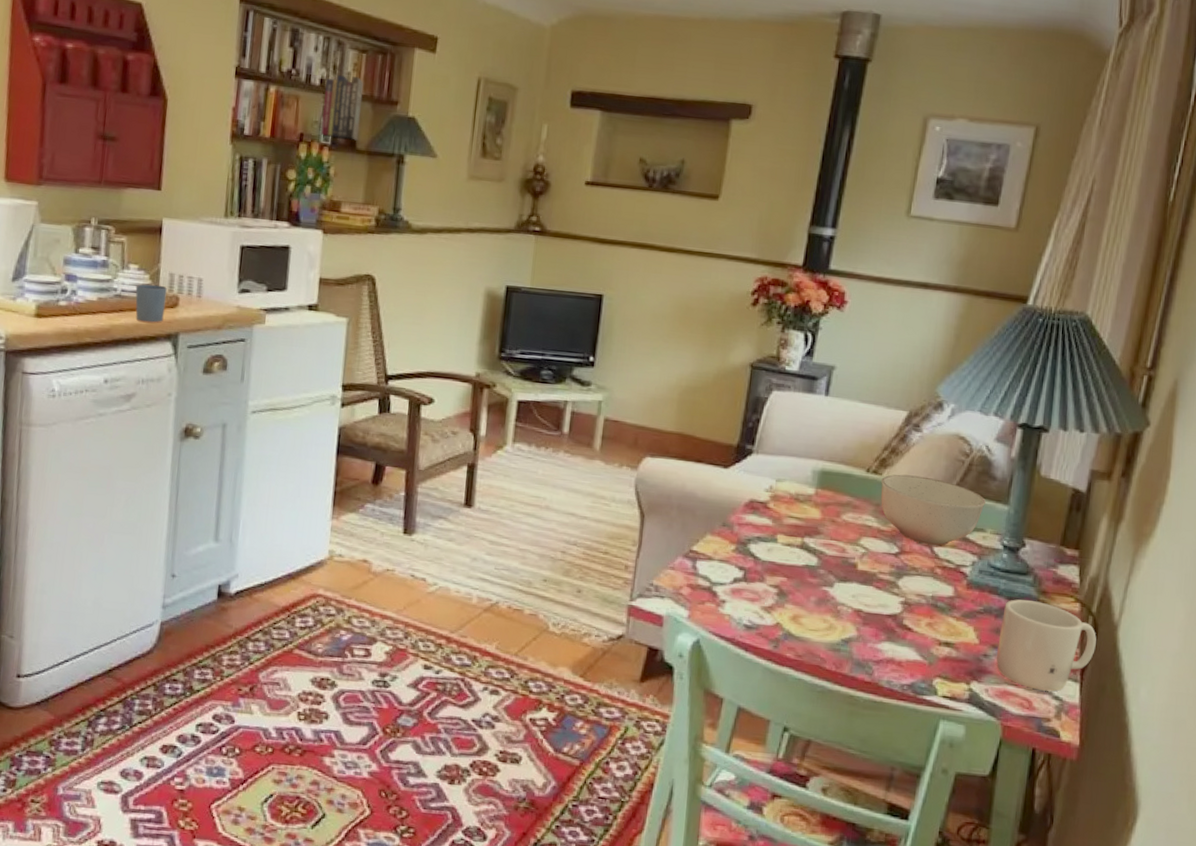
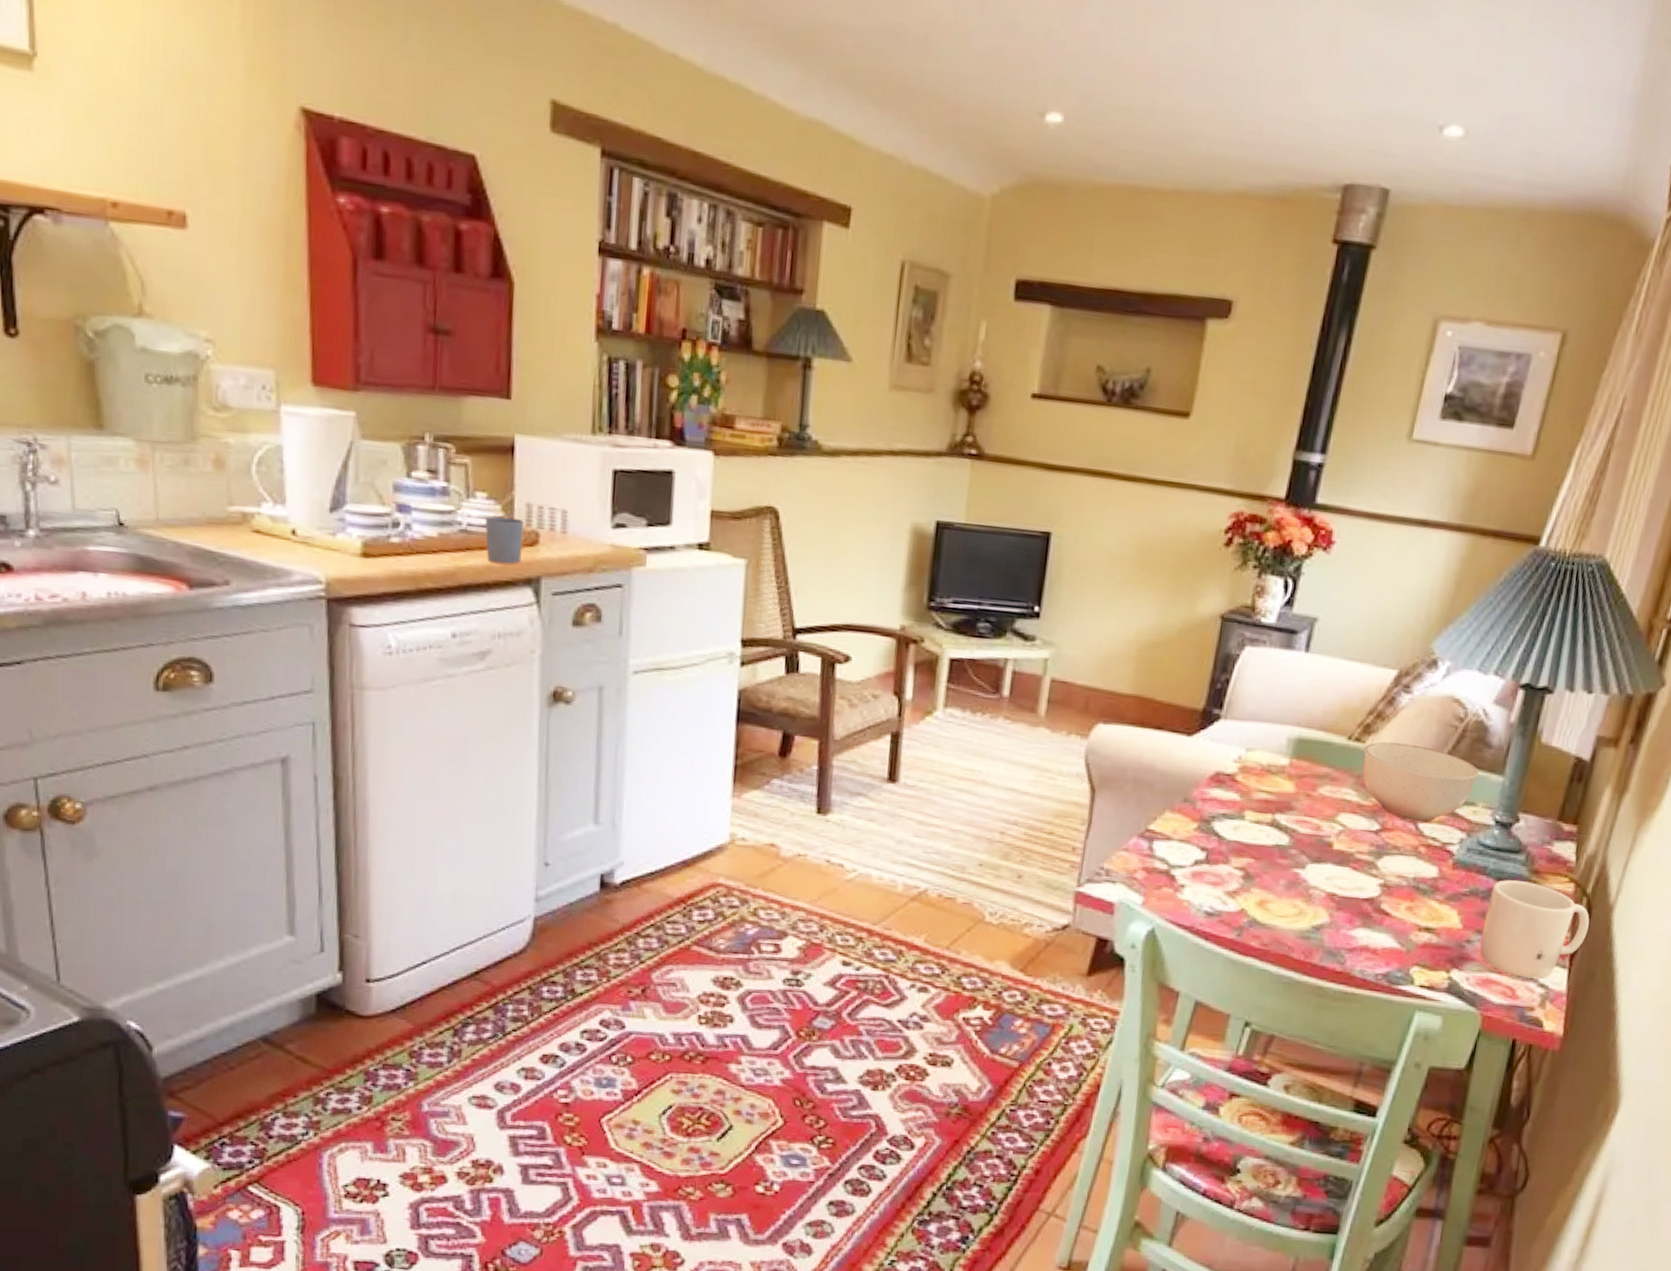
books: present [320,74,364,141] -> none [707,253,761,339]

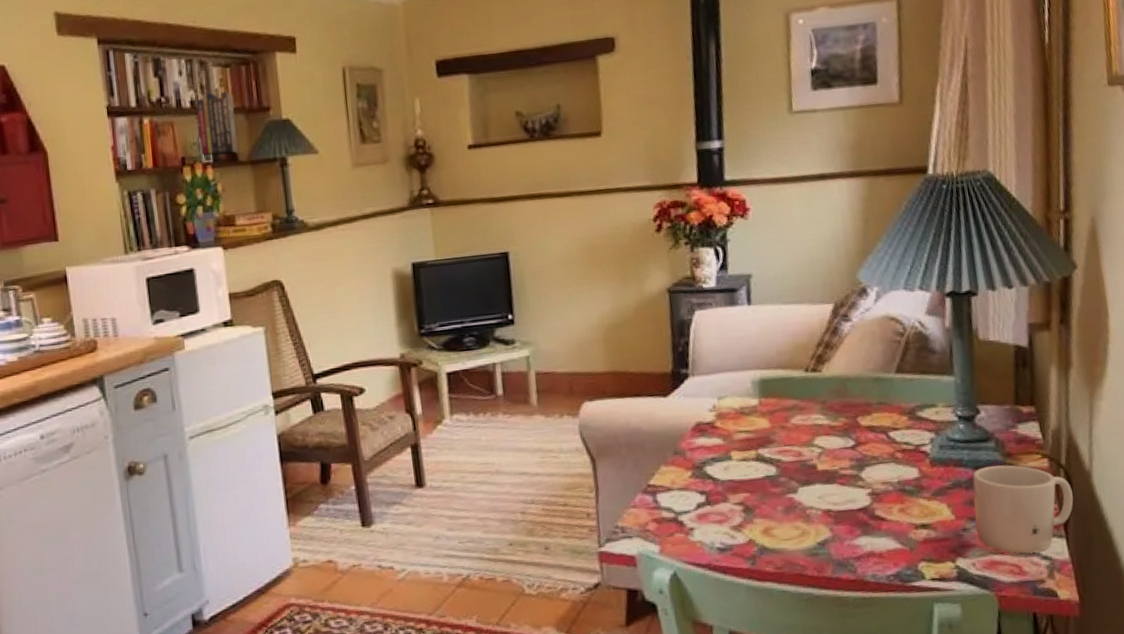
mug: present [485,516,524,566] -> none [52,332,86,373]
books: none [707,253,761,339] -> present [195,92,239,156]
bowl: present [1362,742,1479,822] -> none [822,364,931,431]

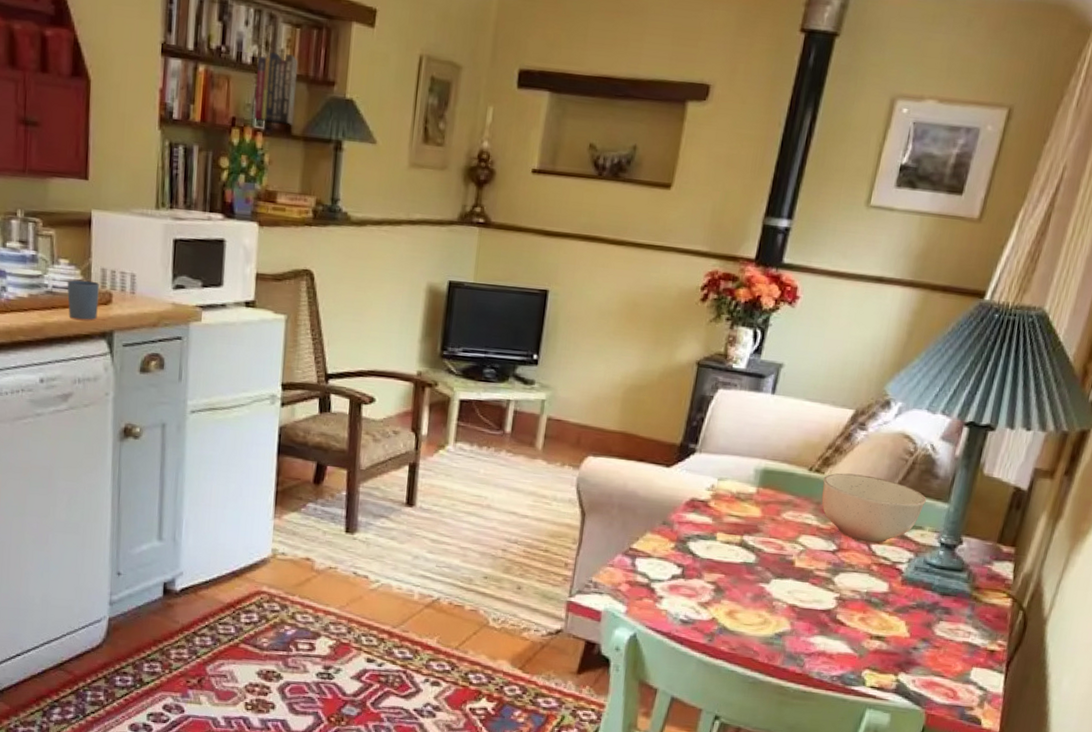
mug: none [52,332,86,373] -> present [67,279,99,322]
bowl: none [822,364,931,431] -> present [821,473,926,543]
mug: present [972,465,1074,554] -> none [925,594,1025,682]

